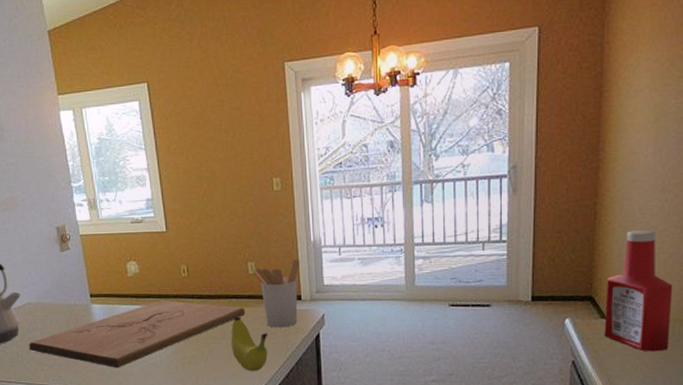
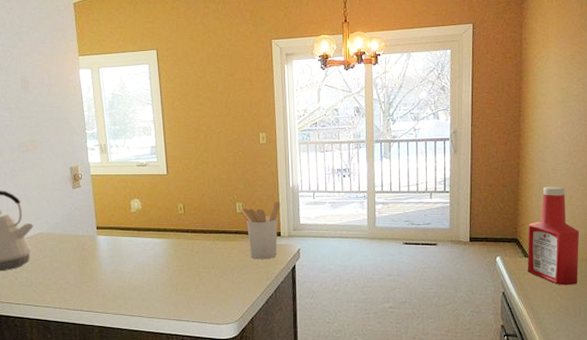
cutting board: present [29,299,246,369] -> none [38,233,233,293]
fruit: present [230,317,268,371] -> none [219,250,251,297]

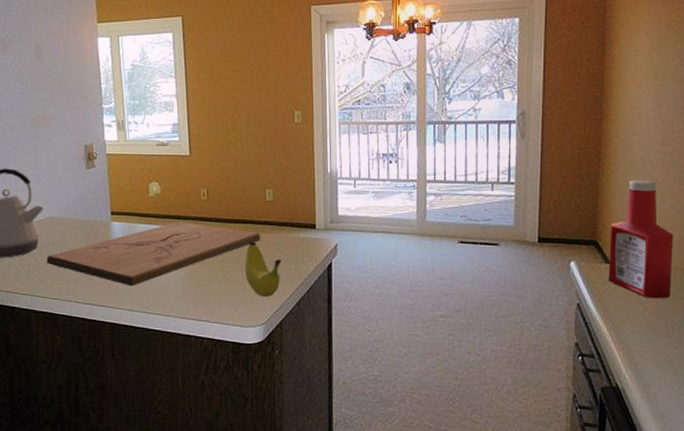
cutting board: none [38,233,233,293] -> present [46,221,261,287]
fruit: none [219,250,251,297] -> present [244,242,282,297]
utensil holder: present [239,201,281,260] -> none [269,188,317,255]

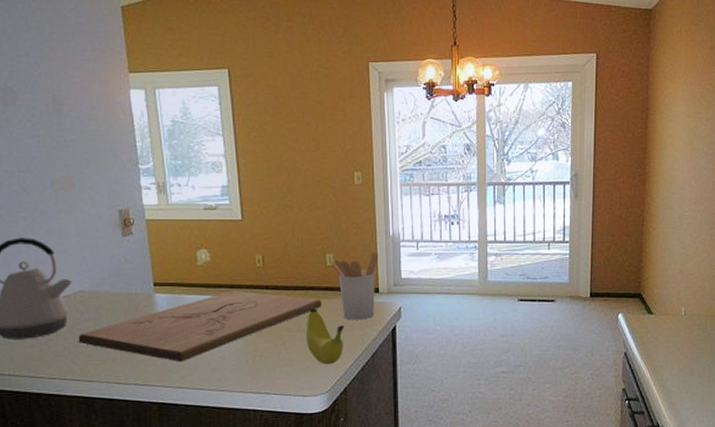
utensil holder: none [269,188,317,255] -> present [330,251,379,320]
ketchup bottle: present [608,180,674,299] -> none [650,236,705,344]

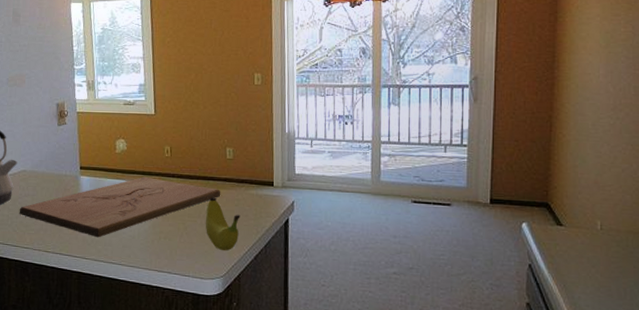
utensil holder: present [330,251,379,320] -> none [230,147,275,211]

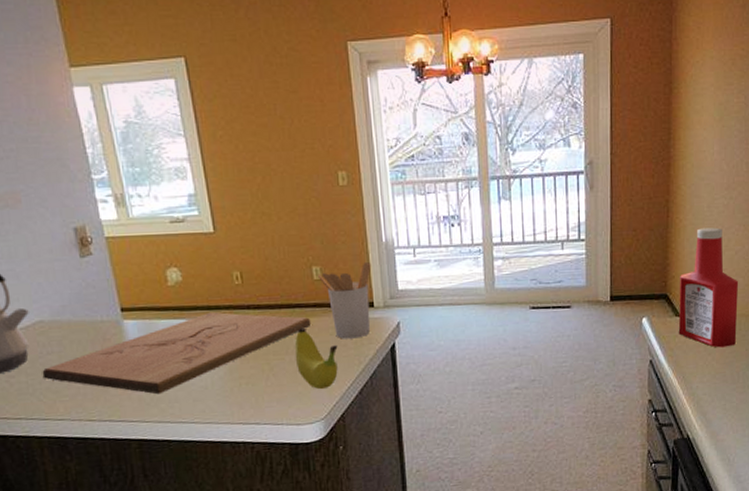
utensil holder: none [230,147,275,211] -> present [317,261,372,339]
ketchup bottle: none [559,144,626,262] -> present [678,227,739,348]

